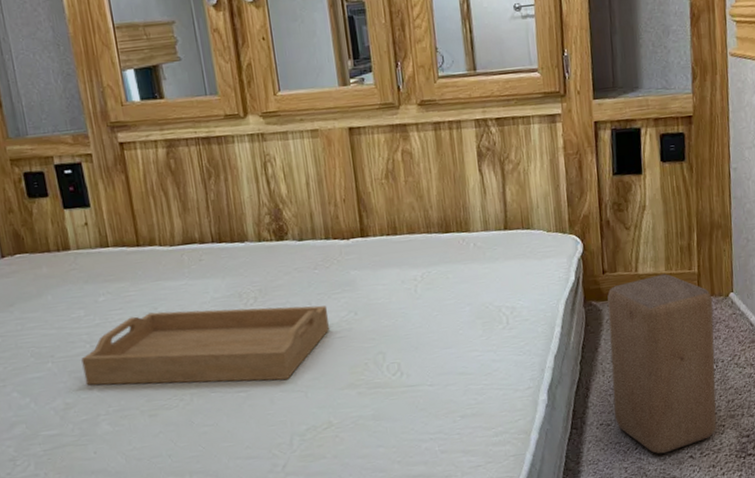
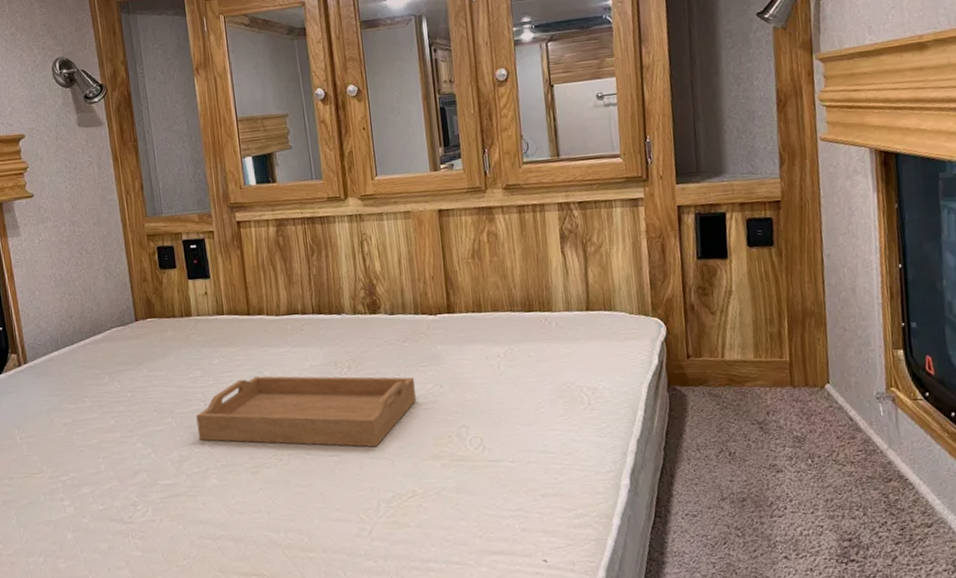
stool: present [607,274,717,454] -> none [692,361,814,551]

